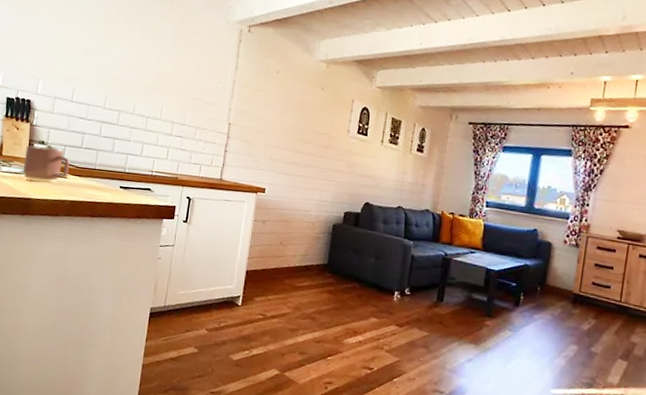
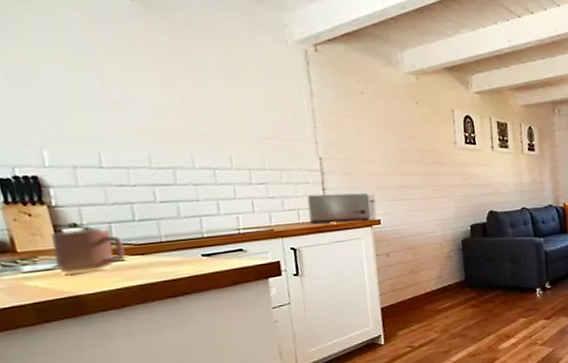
toaster: none [207,153,267,188] -> present [306,192,377,224]

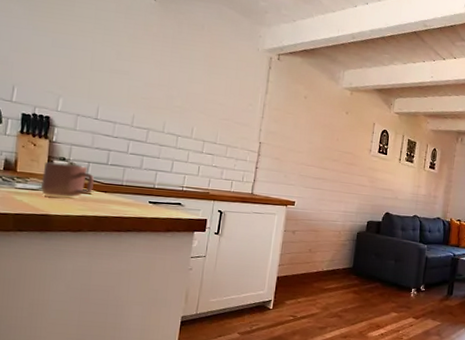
toaster: present [306,192,377,224] -> none [238,170,296,201]

